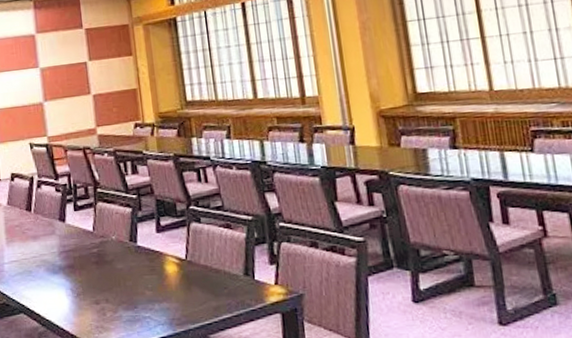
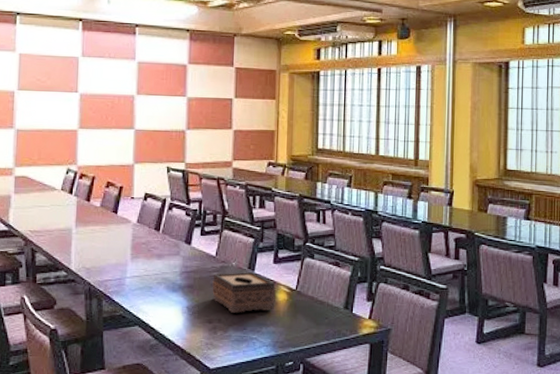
tissue box: none [93,245,165,291] -> present [212,272,276,313]

